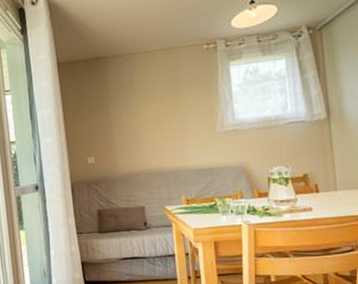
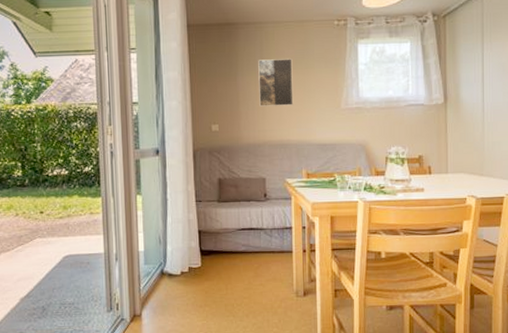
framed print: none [129,86,168,136] -> present [258,59,294,107]

